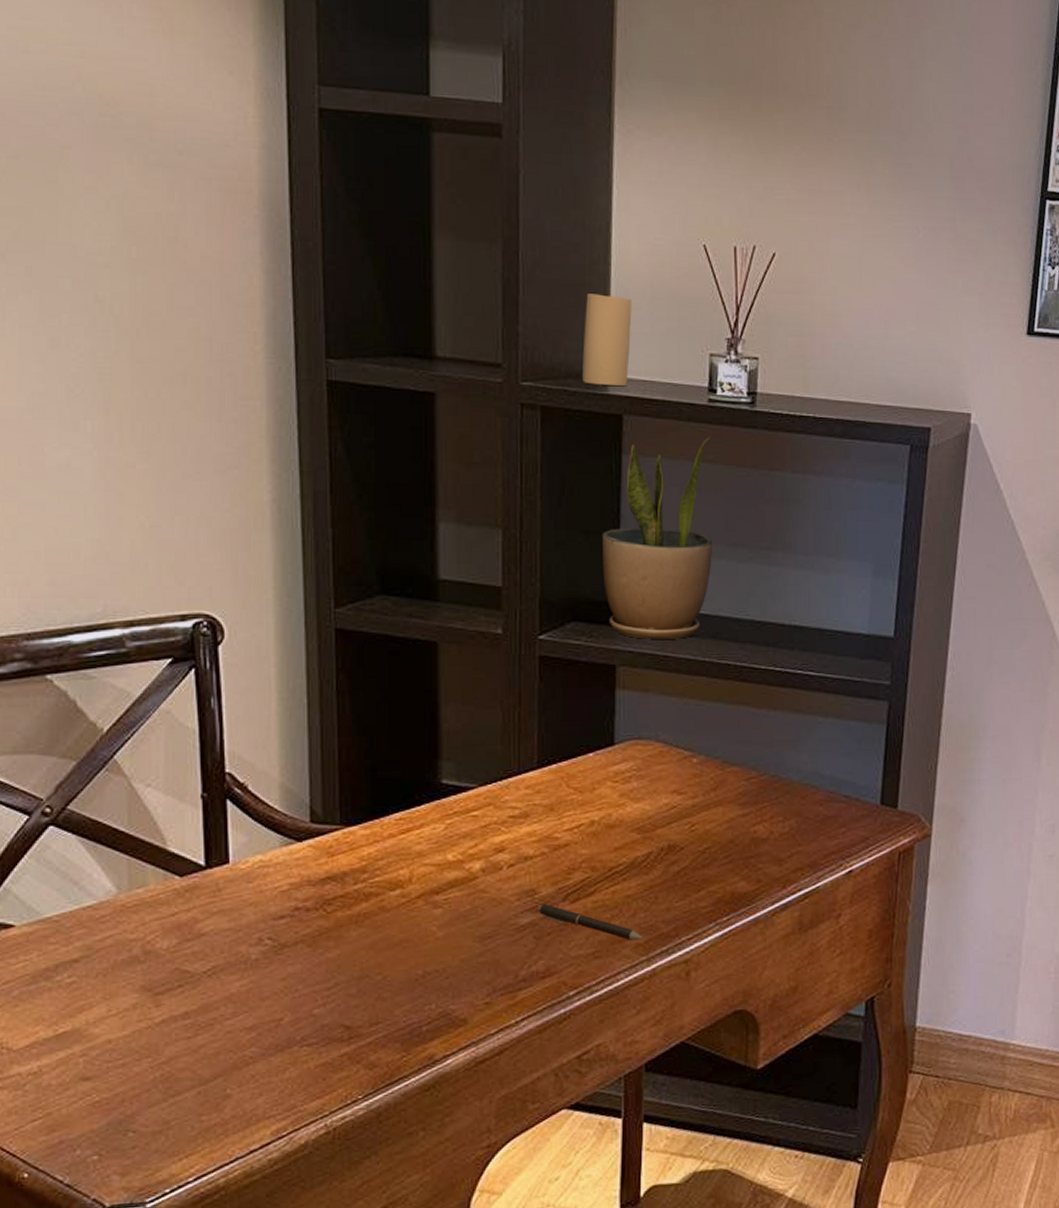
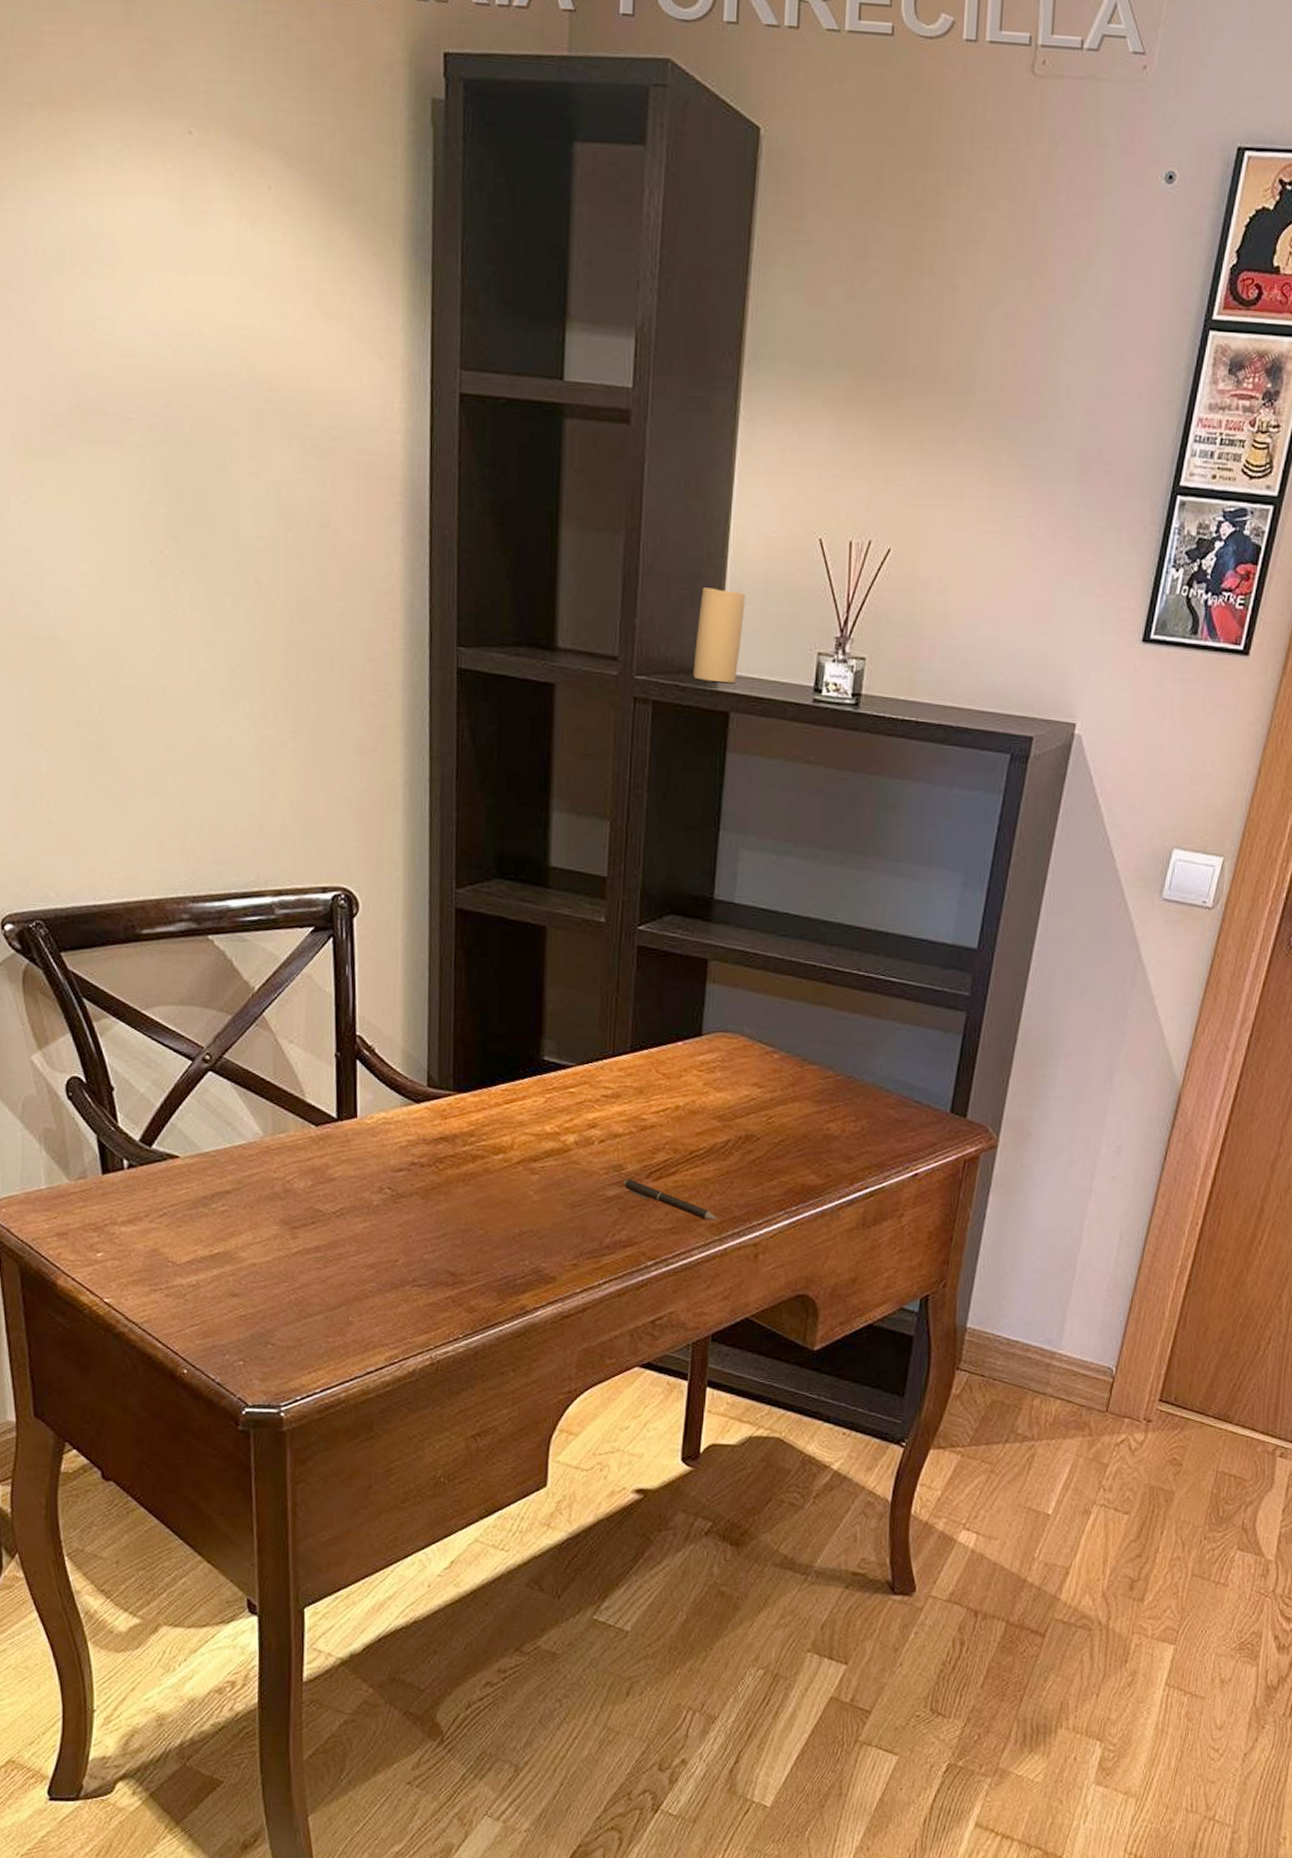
potted plant: present [602,437,713,639] -> none [701,737,814,938]

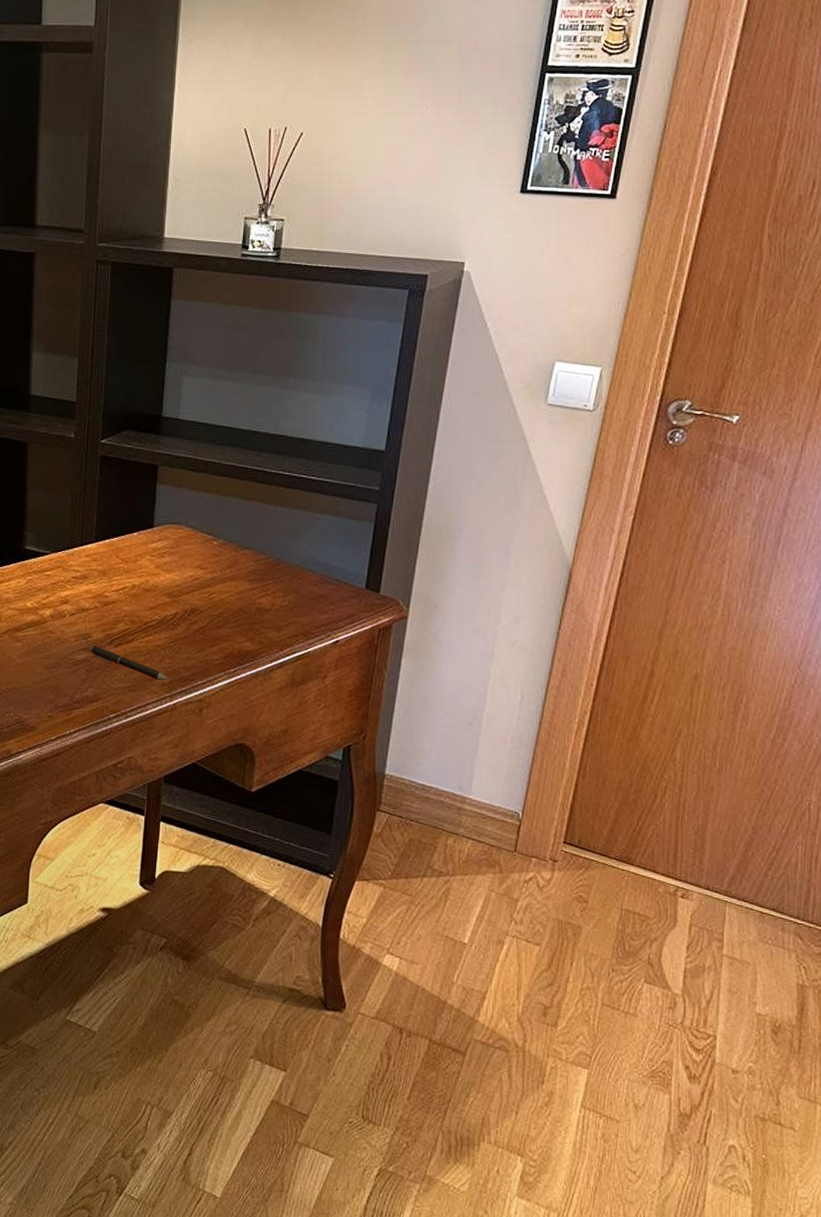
candle: present [694,587,746,684] -> none [144,172,185,245]

